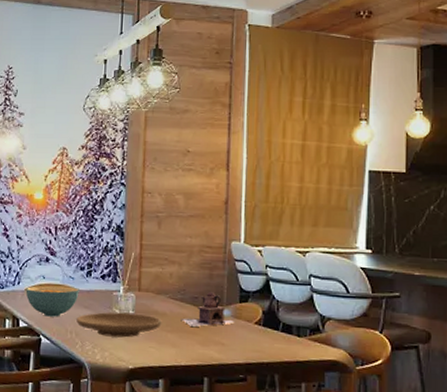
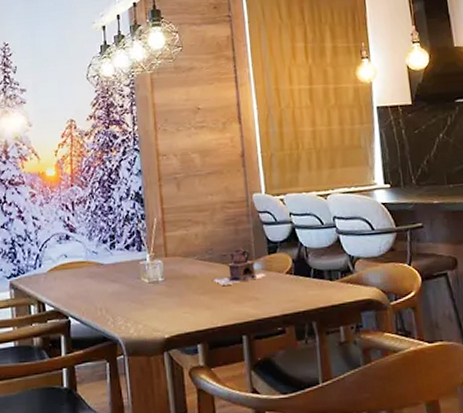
cereal bowl: present [25,285,79,317] -> none [48,262,105,297]
plate: present [76,312,162,338] -> none [105,280,193,309]

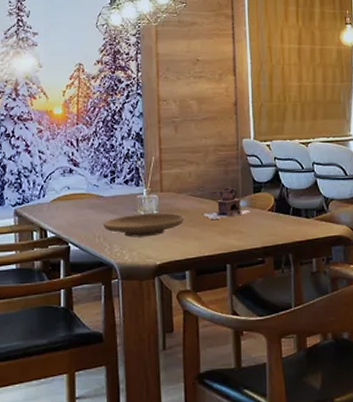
plate: none [105,280,193,309] -> present [103,212,185,238]

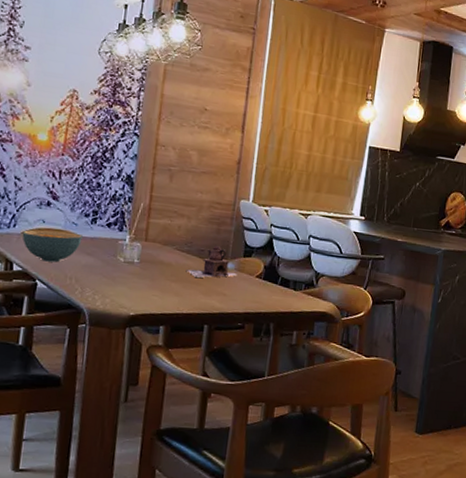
cereal bowl: none [51,194,104,225] -> present [22,230,83,263]
plate: present [103,212,185,238] -> none [77,260,167,286]

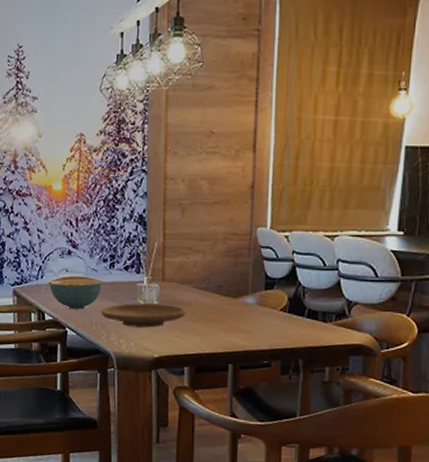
plate: none [77,260,167,286] -> present [101,303,186,328]
teapot: present [185,245,236,279] -> none [205,279,258,316]

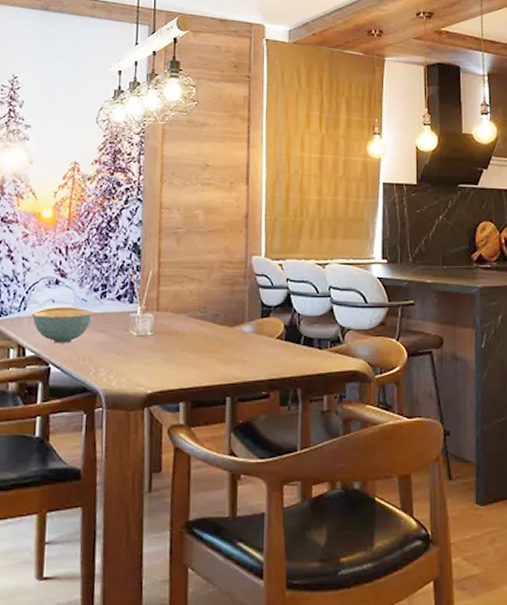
plate: present [101,303,186,328] -> none [90,334,182,361]

